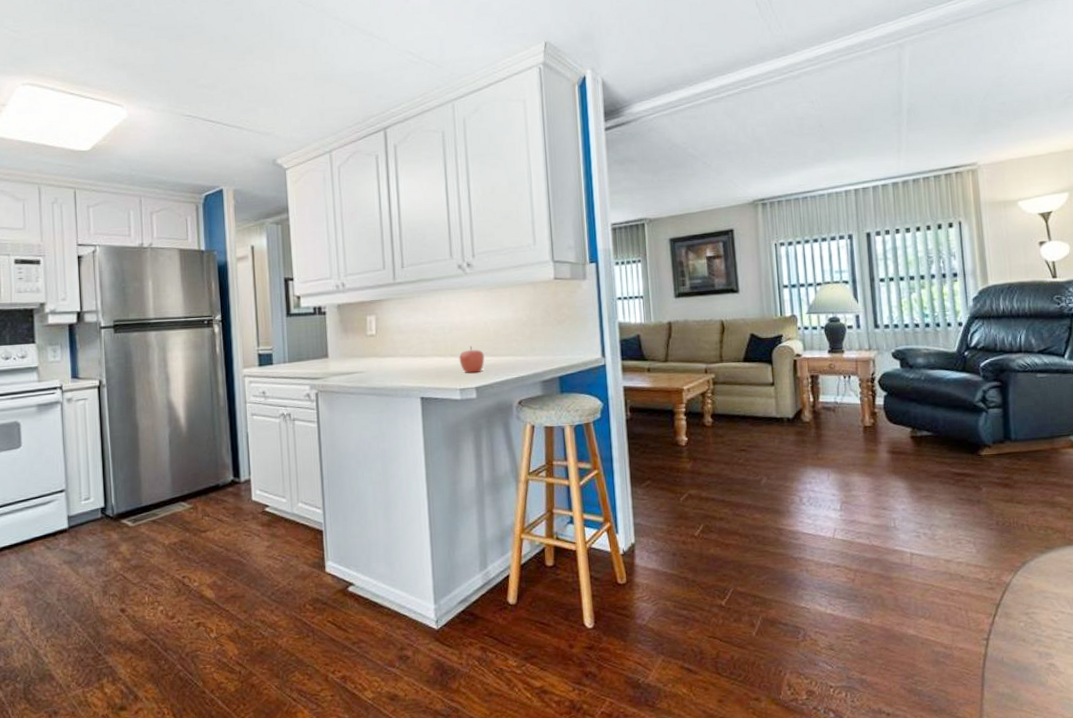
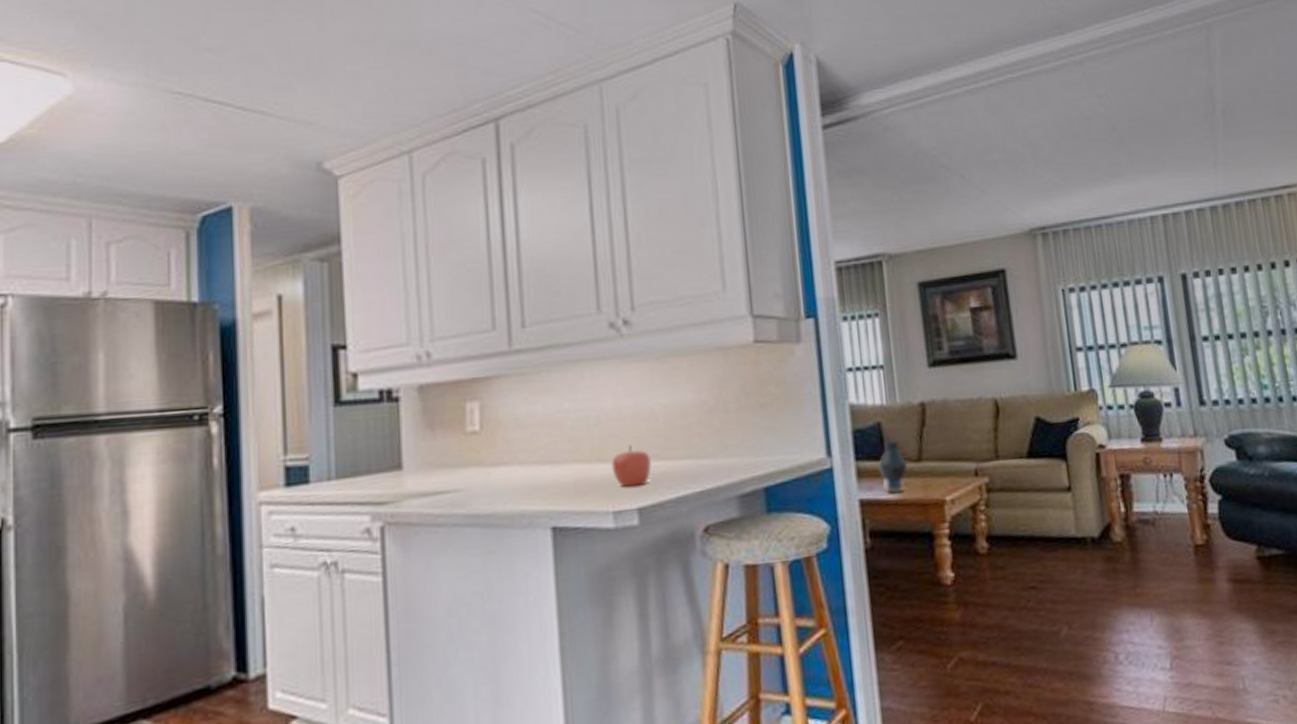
vase: none [636,347,658,384] -> present [877,439,908,495]

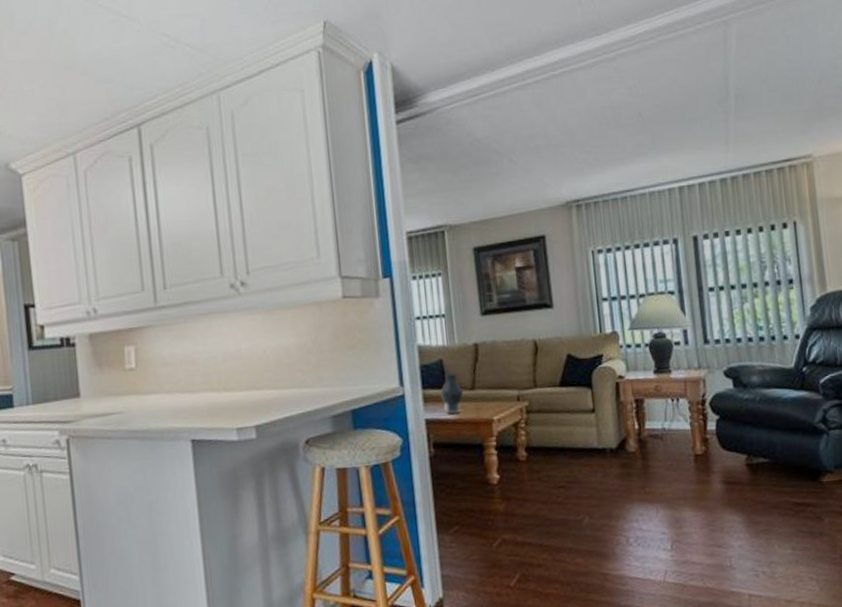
fruit: present [611,445,652,488] -> none [234,378,265,411]

